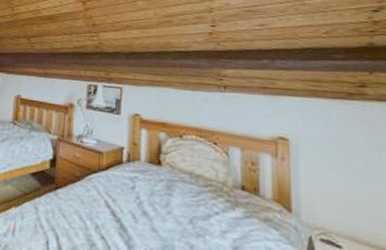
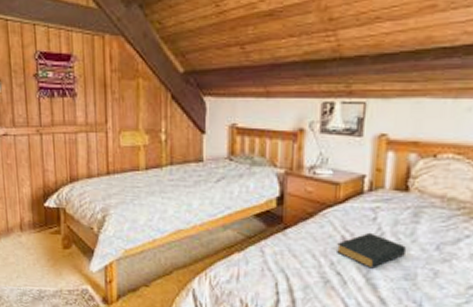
hardback book: none [100,200,164,236] -> present [335,232,407,269]

